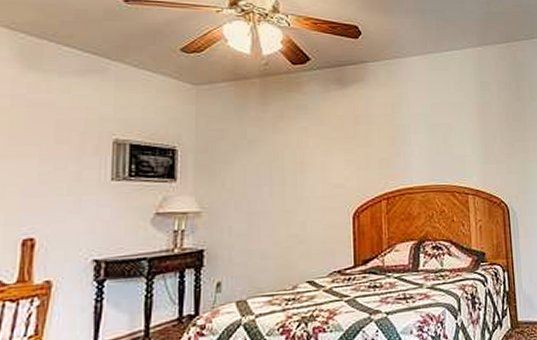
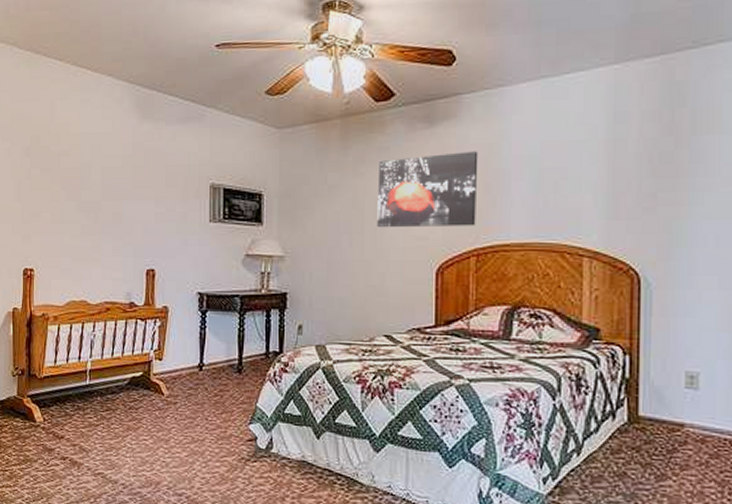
wall art: none [296,110,385,179] -> present [377,151,478,228]

